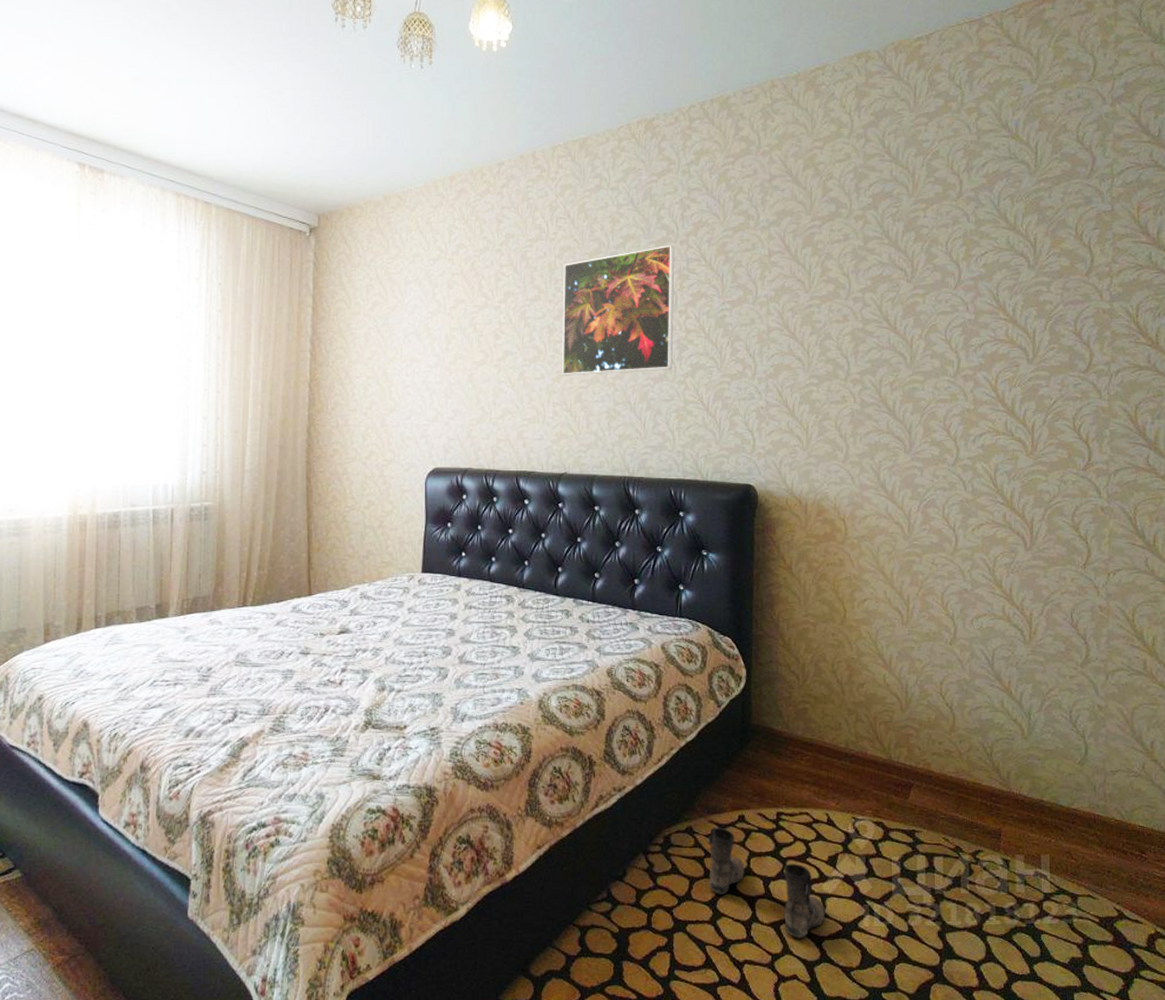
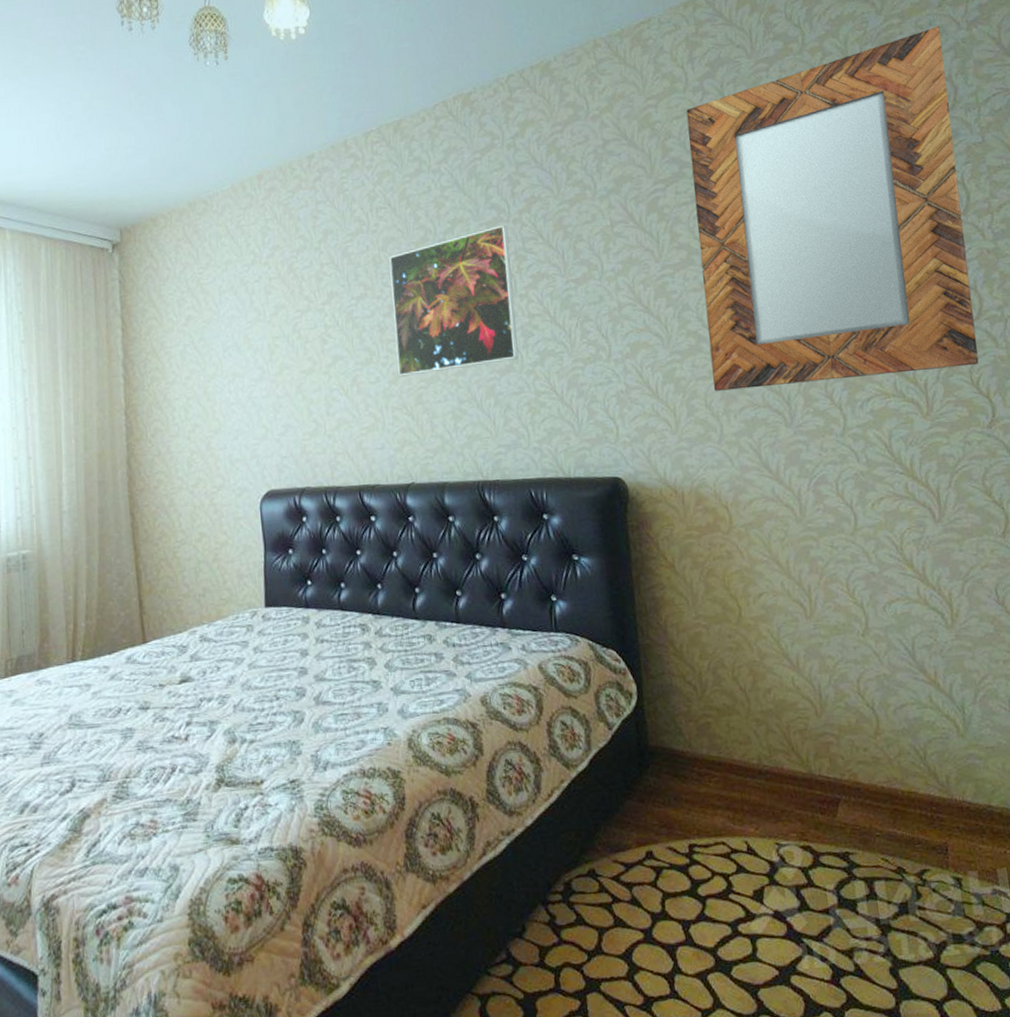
boots: present [708,827,825,938] -> none [614,867,758,989]
home mirror: none [844,99,1087,415] -> present [686,25,979,391]

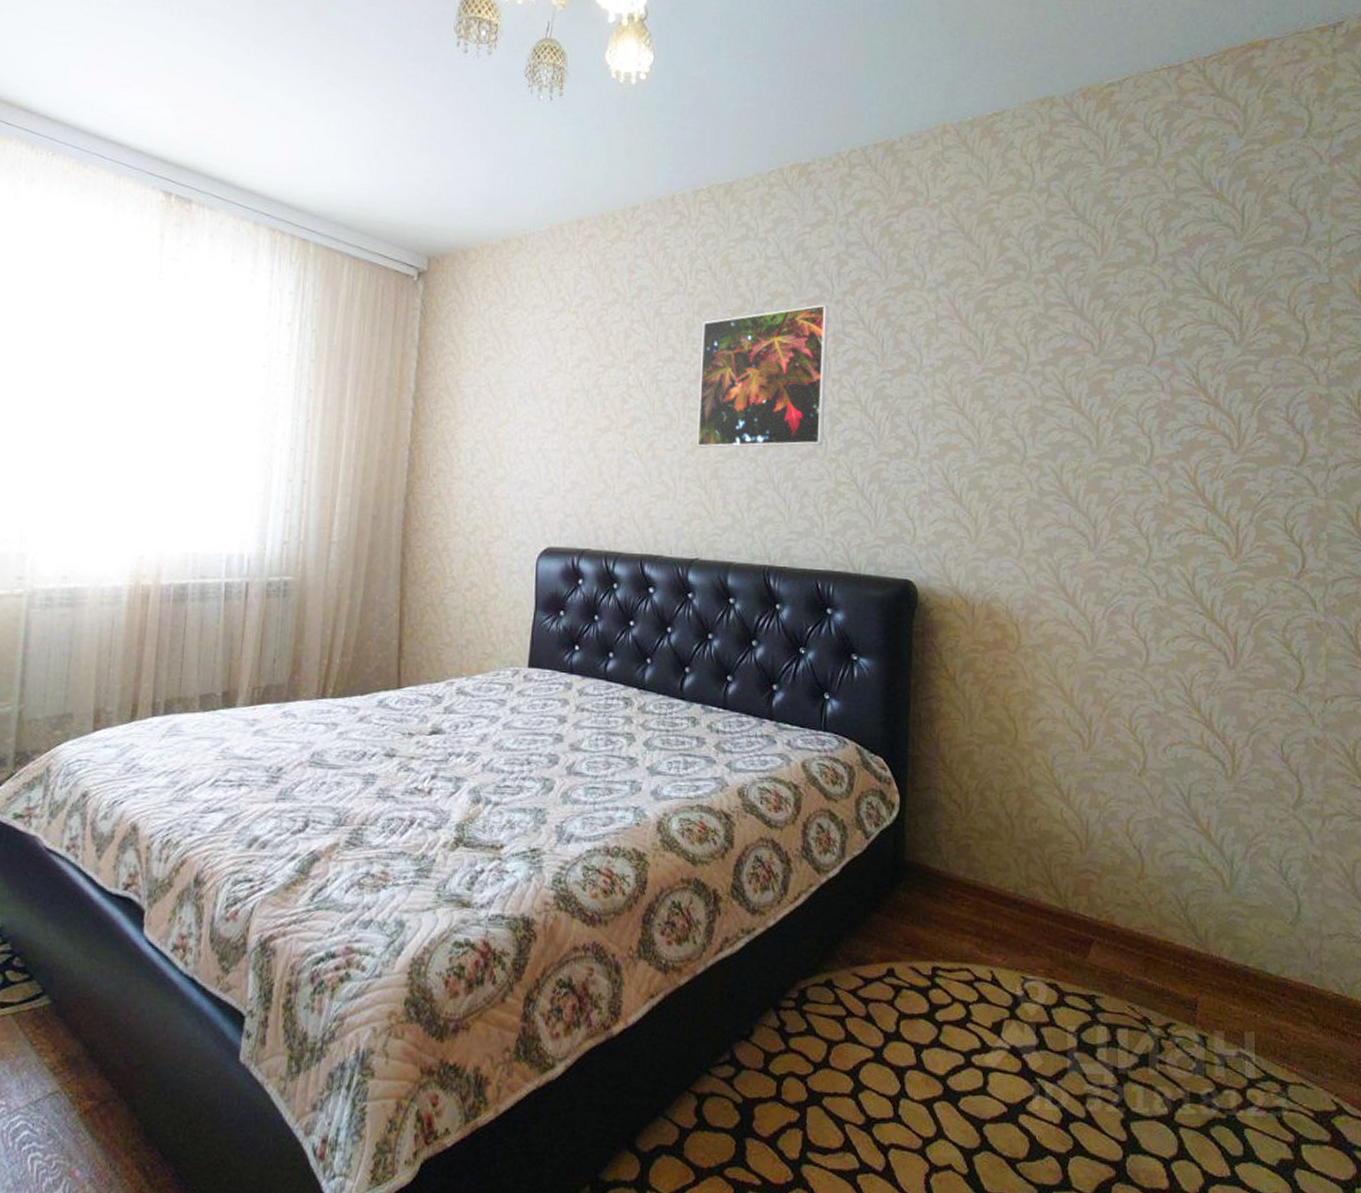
home mirror: present [686,25,979,391] -> none [1019,157,1302,512]

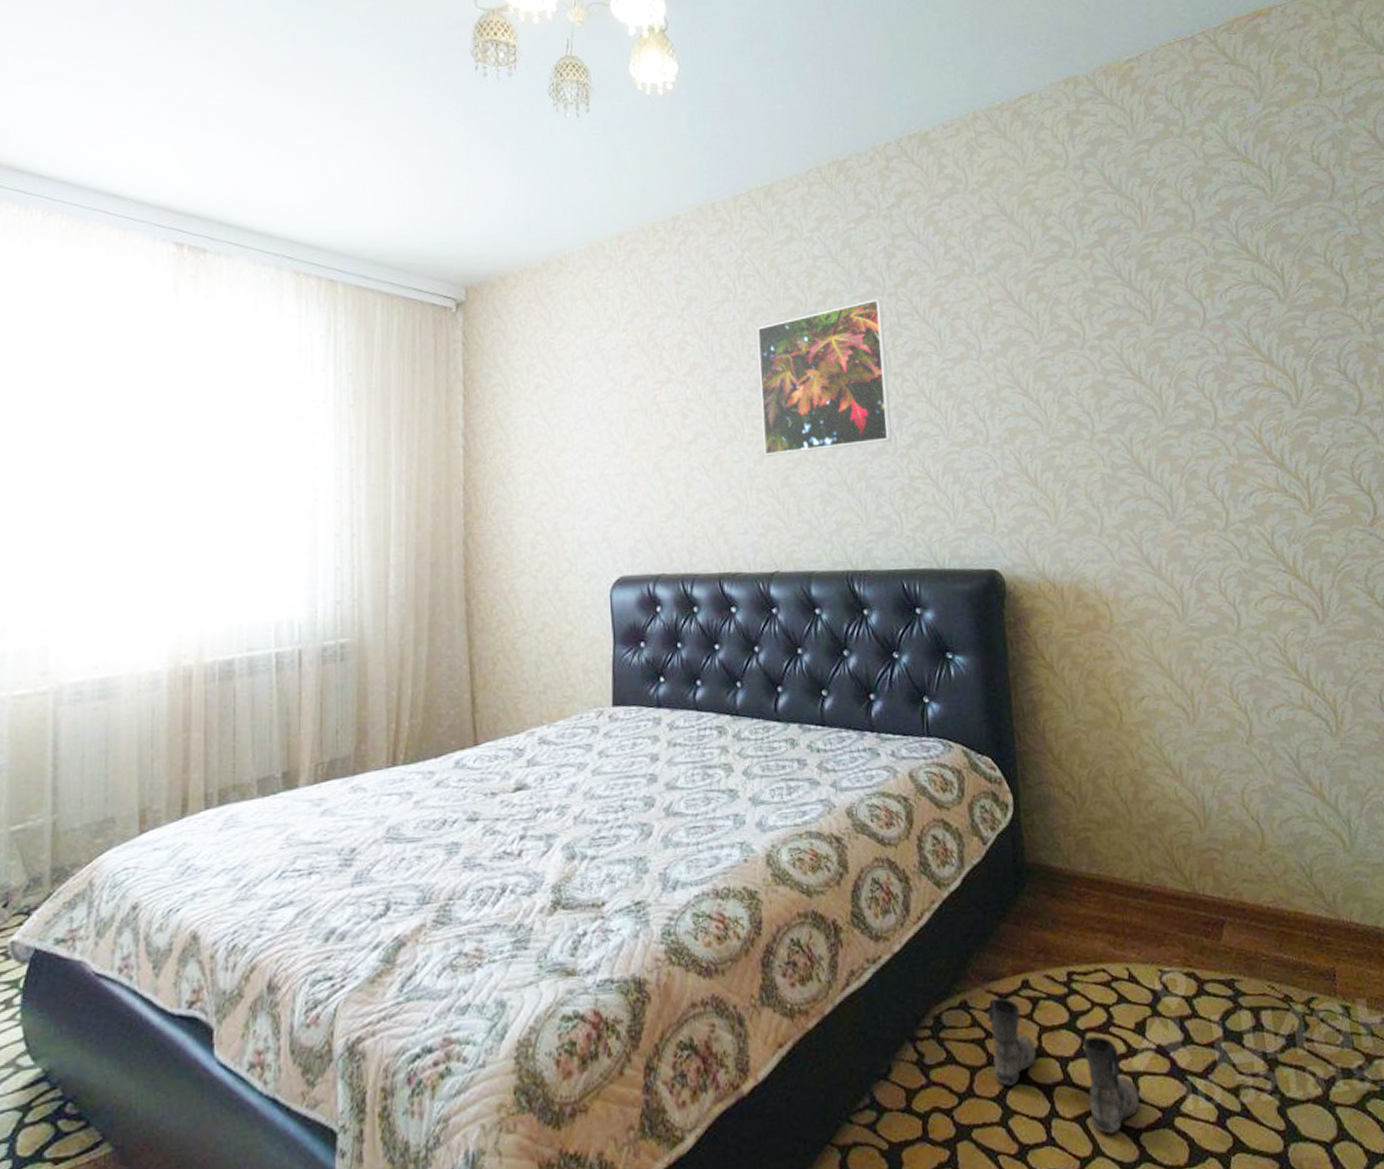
boots: none [851,981,987,1120] -> present [987,998,1140,1134]

